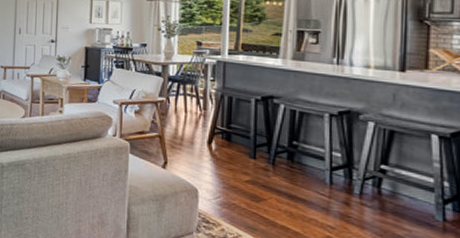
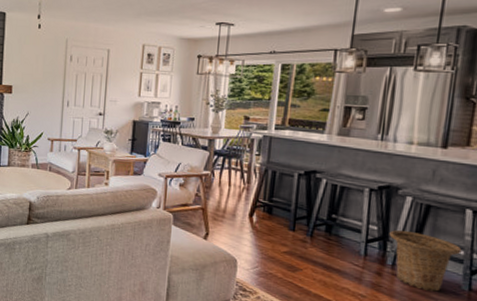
basket: none [354,157,432,223] -> present [389,230,462,292]

